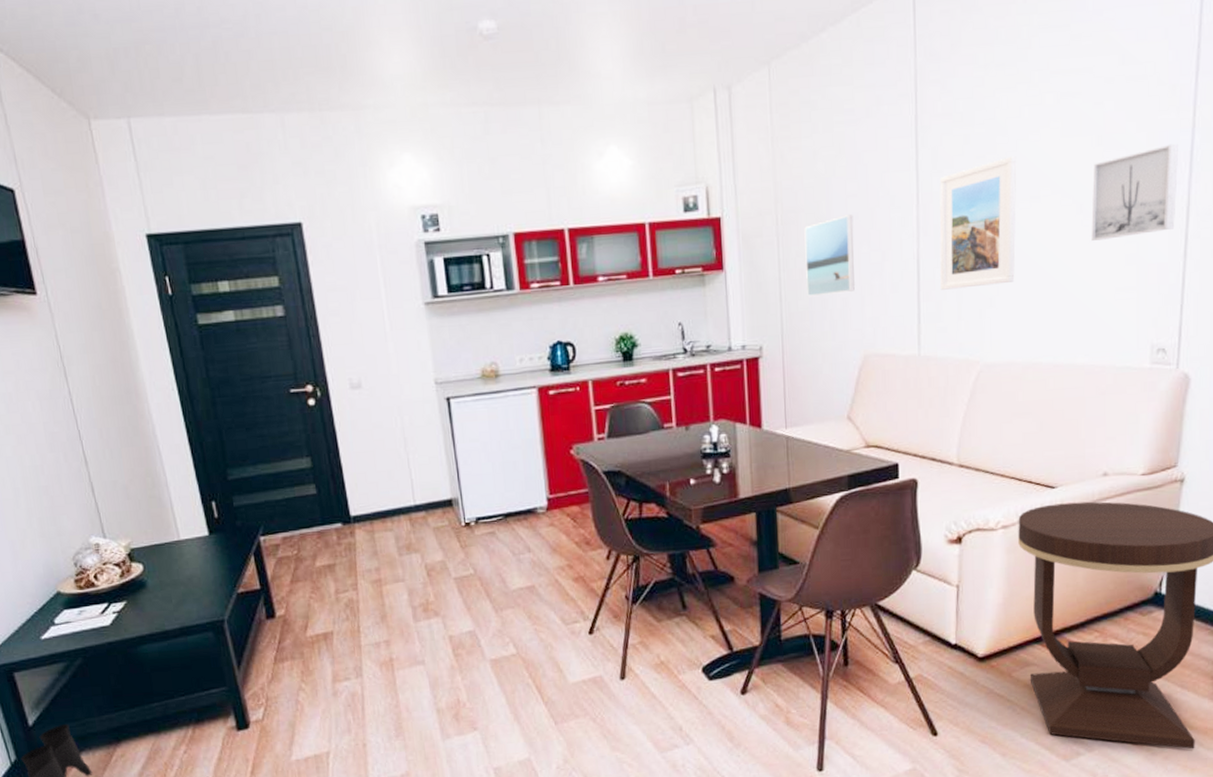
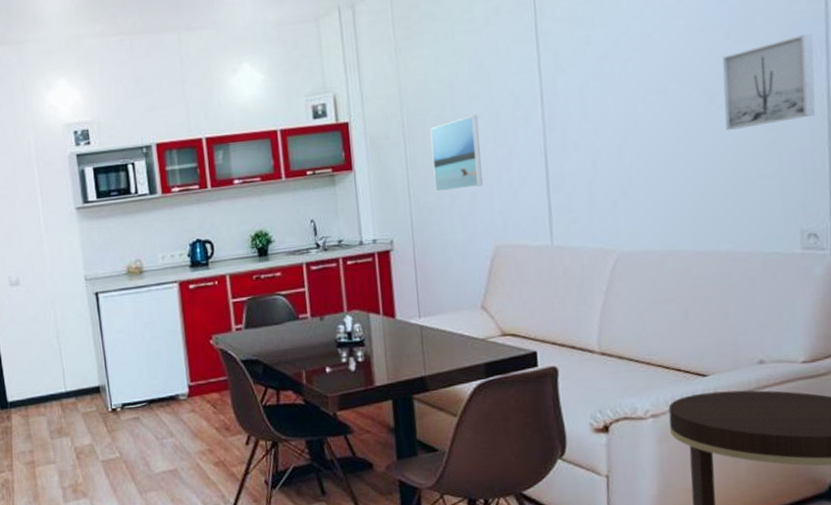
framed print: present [939,155,1017,290] -> none [563,53,647,182]

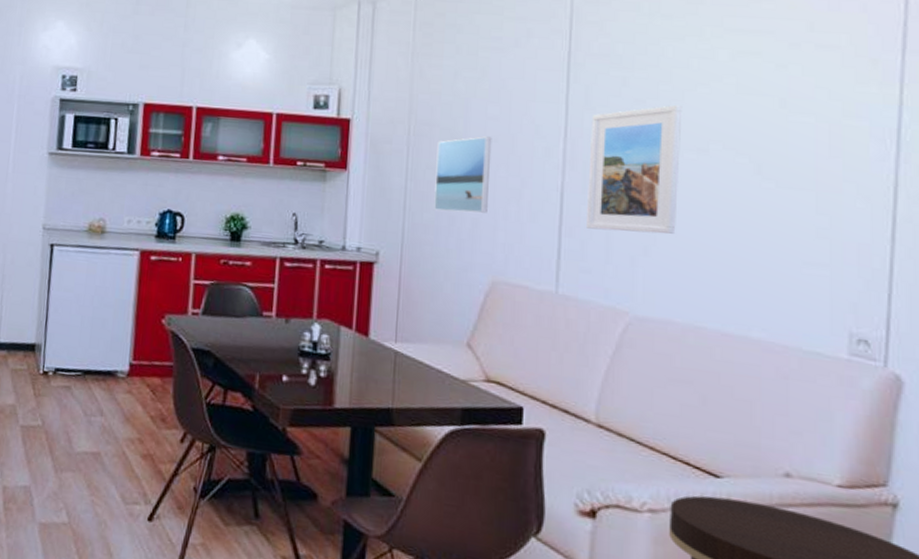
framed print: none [563,53,647,182] -> present [587,104,683,234]
wall art: present [722,33,816,130] -> none [772,118,882,209]

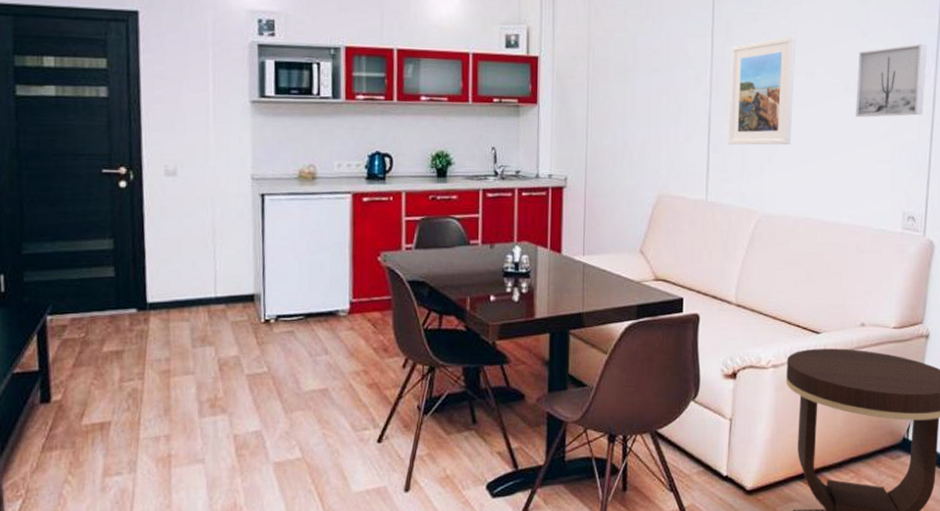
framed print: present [434,136,492,213] -> none [611,68,656,138]
wall art: none [772,118,882,209] -> present [856,43,927,117]

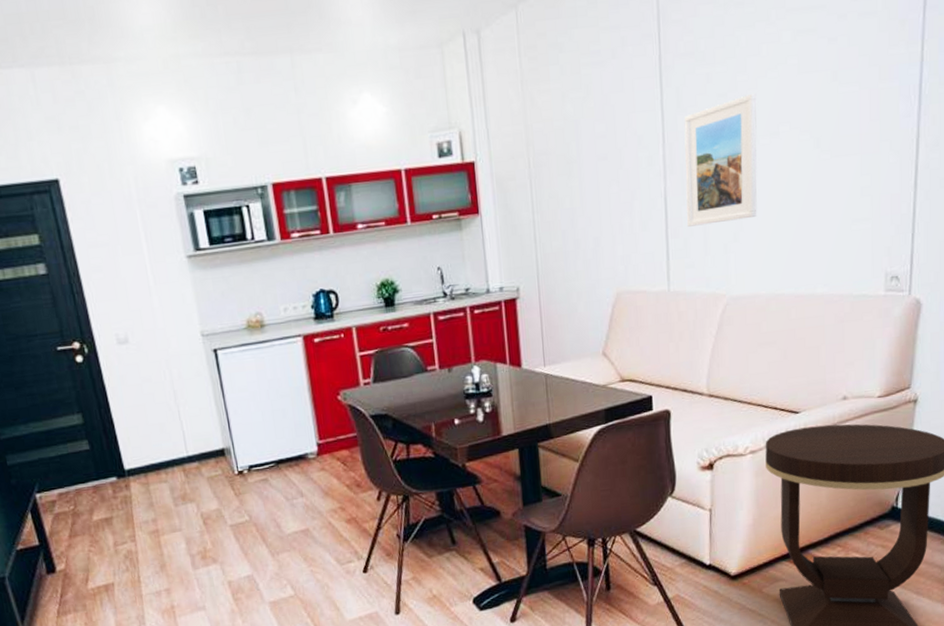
wall art: present [856,43,927,117] -> none [828,77,908,174]

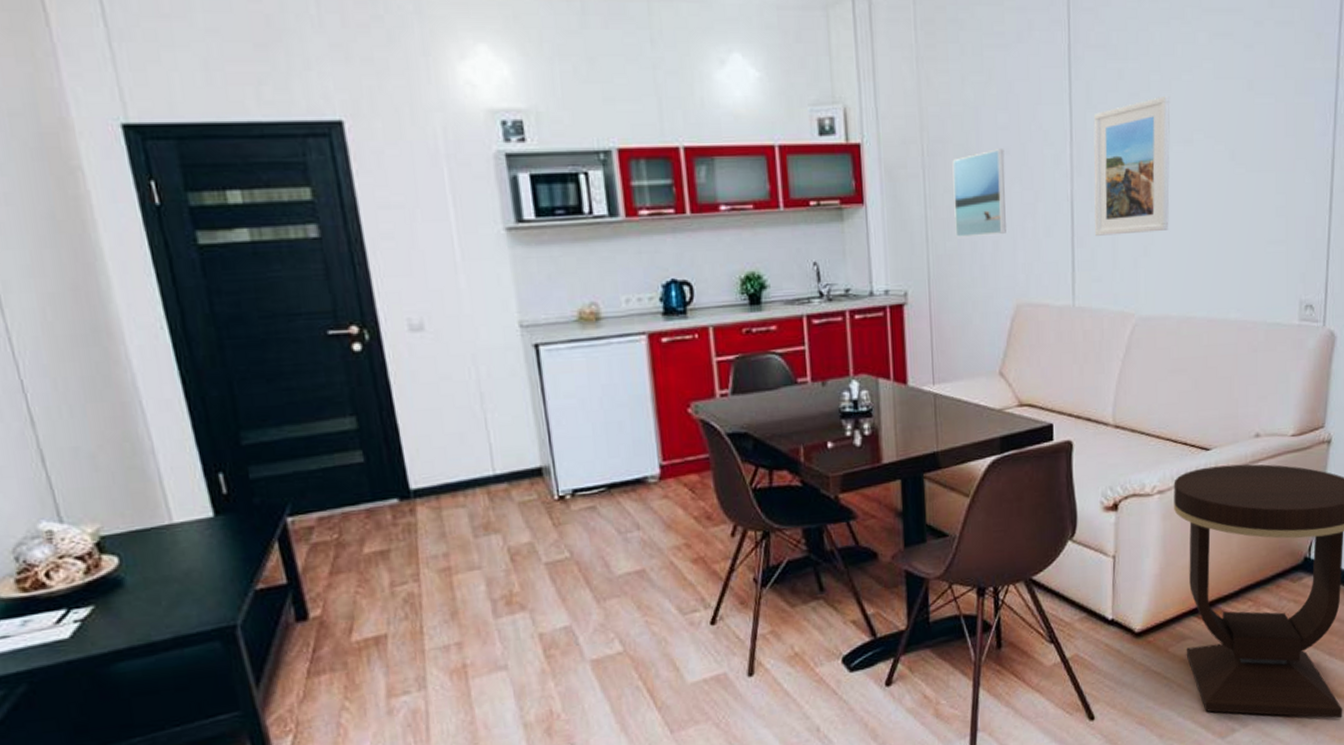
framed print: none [556,155,606,238] -> present [952,149,1006,238]

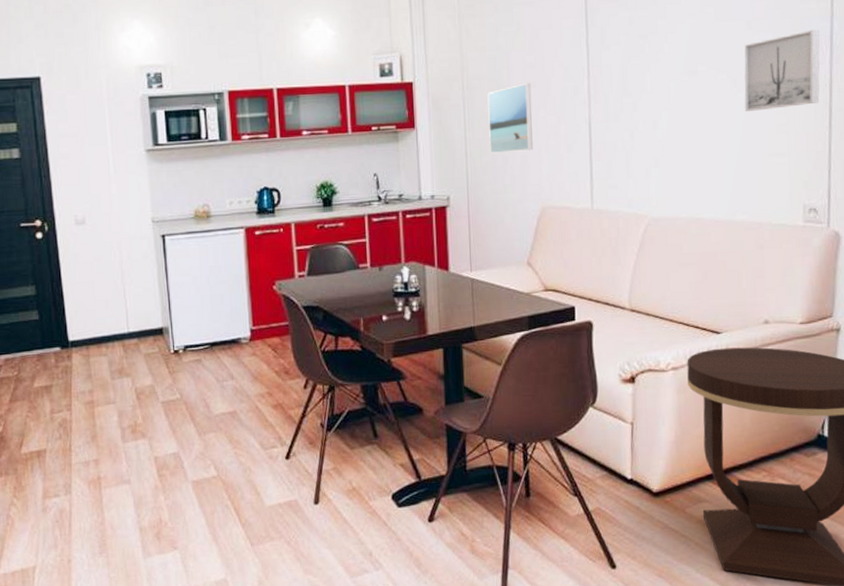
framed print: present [1093,95,1170,236] -> none [607,36,677,151]
wall art: none [1243,93,1323,190] -> present [744,29,820,111]

